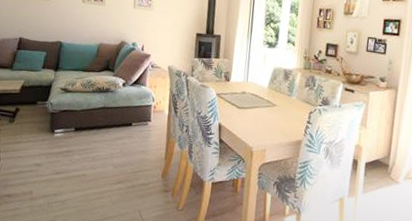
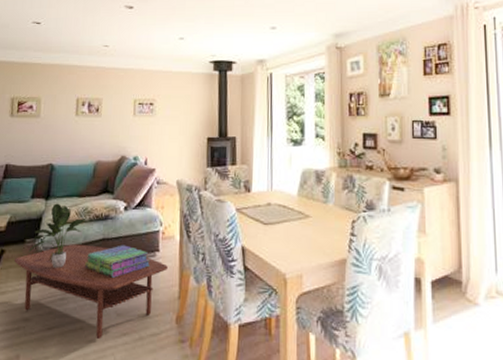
coffee table: none [28,109,157,185] -> present [14,244,168,340]
potted plant: none [40,74,90,127] -> present [29,203,86,268]
stack of books: none [88,113,143,139] -> present [85,244,151,278]

